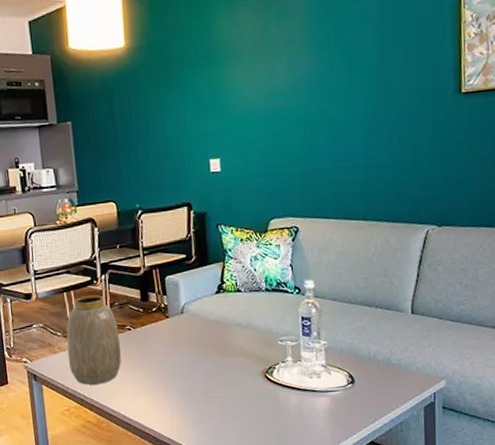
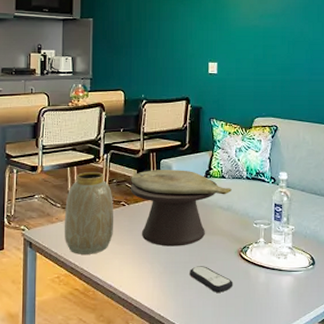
decorative bowl: none [134,286,250,372] -> present [131,170,232,247]
remote control: none [210,390,261,419] -> present [190,266,234,293]

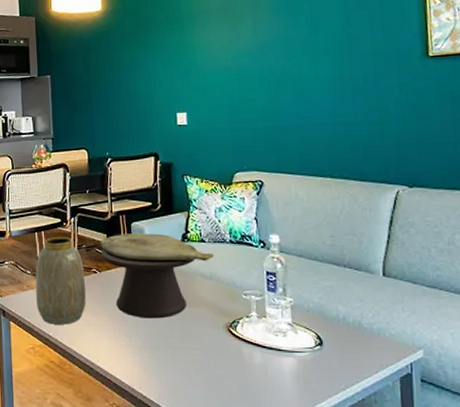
remote control: present [190,266,234,293] -> none [172,341,224,373]

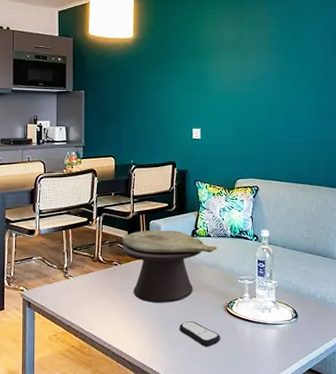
vase: present [35,237,86,325] -> none [60,234,106,313]
remote control: none [172,341,224,373] -> present [179,321,221,347]

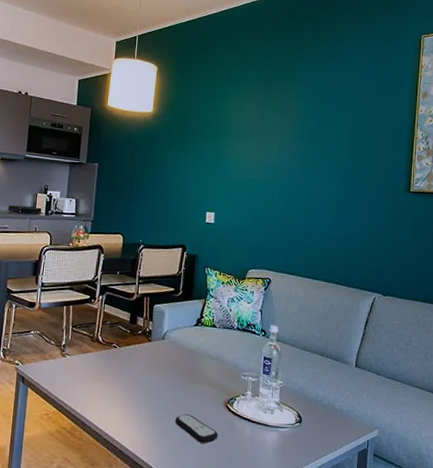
decorative bowl: present [122,230,217,303] -> none [123,314,222,393]

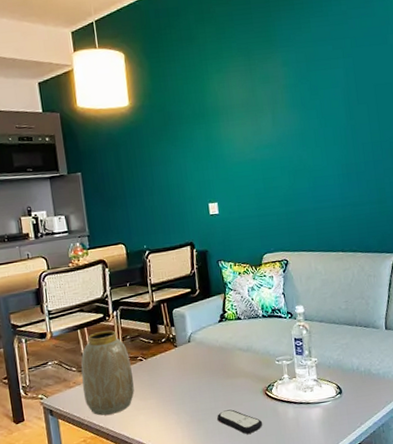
vase: none [56,312,106,394] -> present [81,330,134,416]

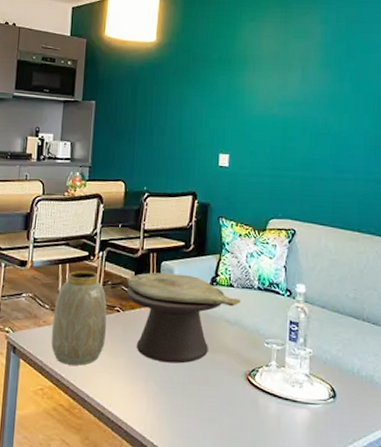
decorative bowl: none [144,316,249,396] -> present [127,272,240,364]
remote control: present [217,409,263,434] -> none [189,388,239,423]

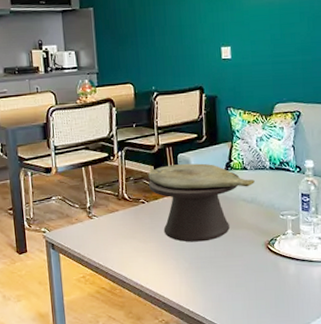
vase: present [51,271,107,366] -> none [83,170,135,254]

